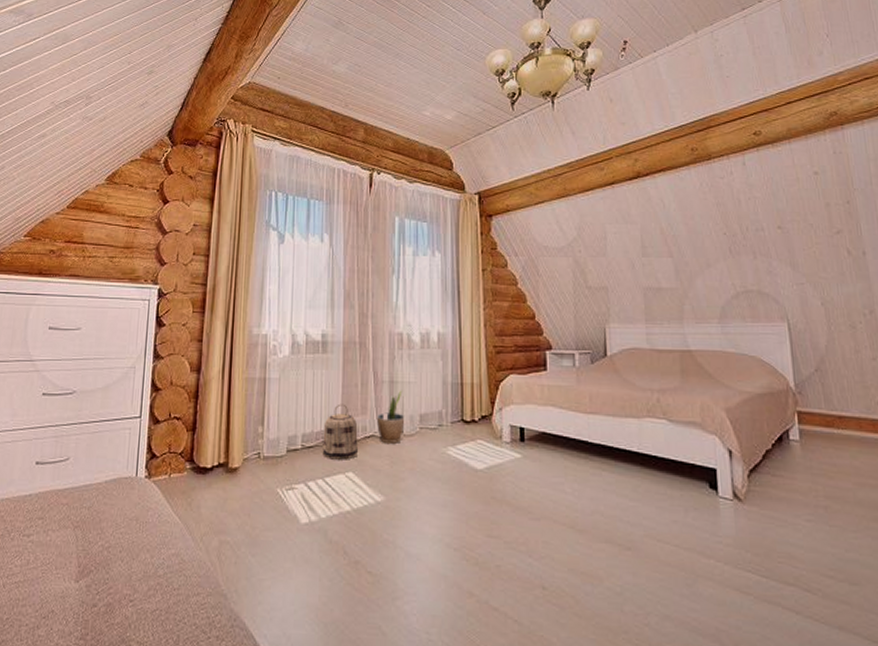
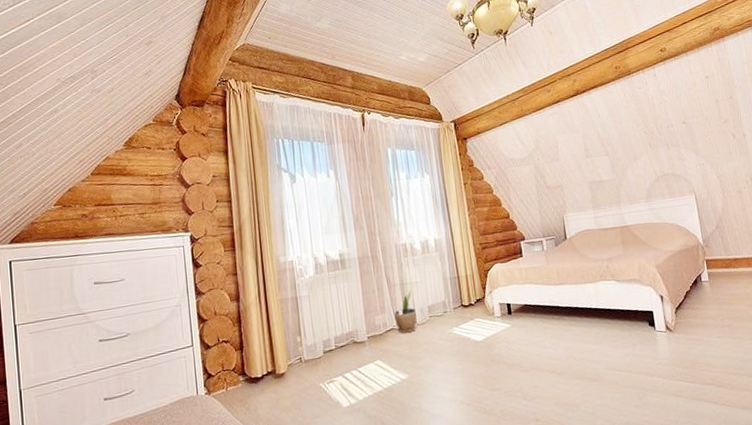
basket: present [322,403,359,460] -> none [351,307,383,354]

